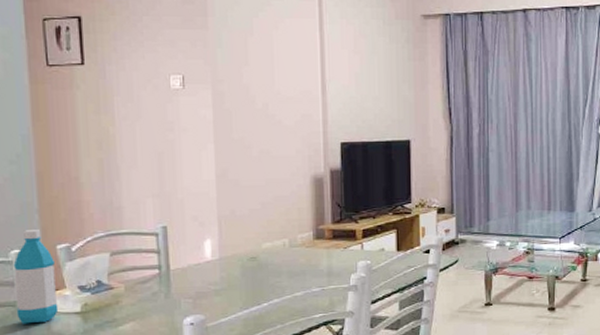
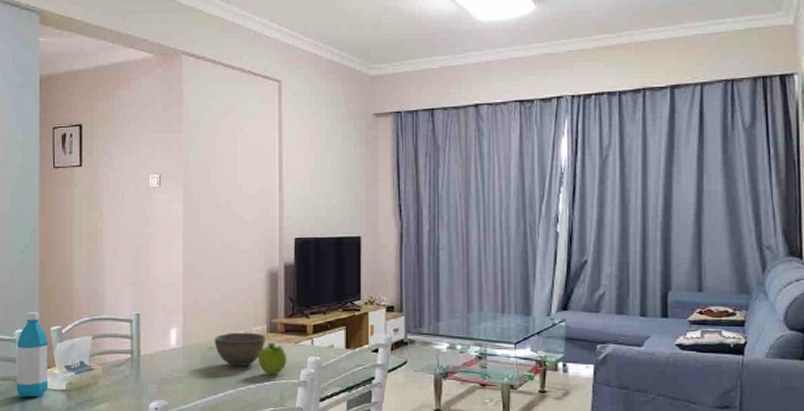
bowl: none [255,240,312,275] -> present [214,332,265,366]
fruit: none [304,249,336,281] -> present [257,343,287,375]

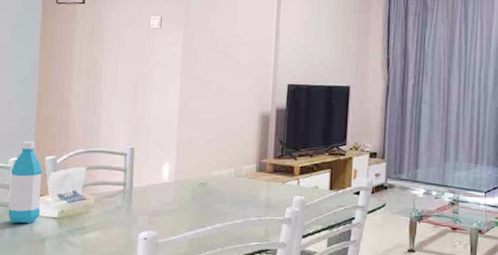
bowl: present [214,332,265,366] -> none [205,169,254,202]
fruit: present [257,343,287,375] -> none [245,181,274,212]

